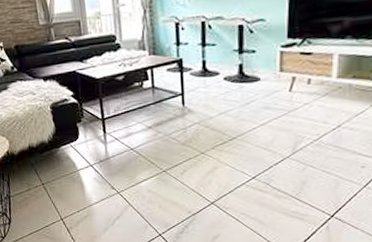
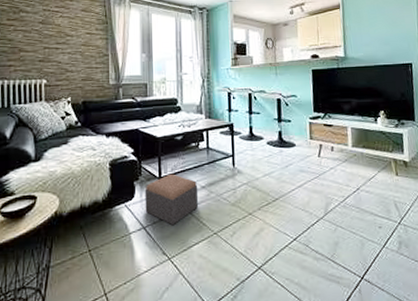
footstool: none [88,115,145,163] -> present [144,173,199,225]

